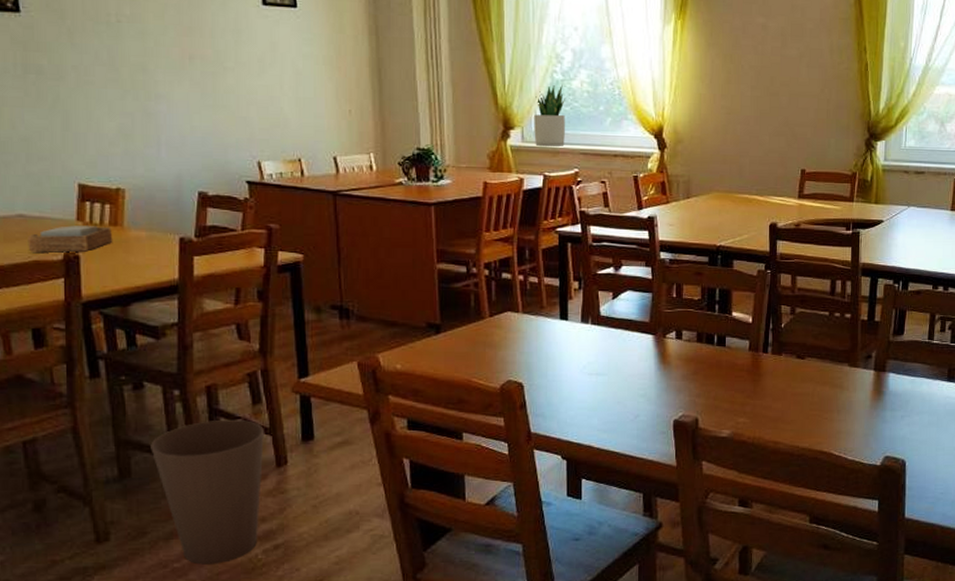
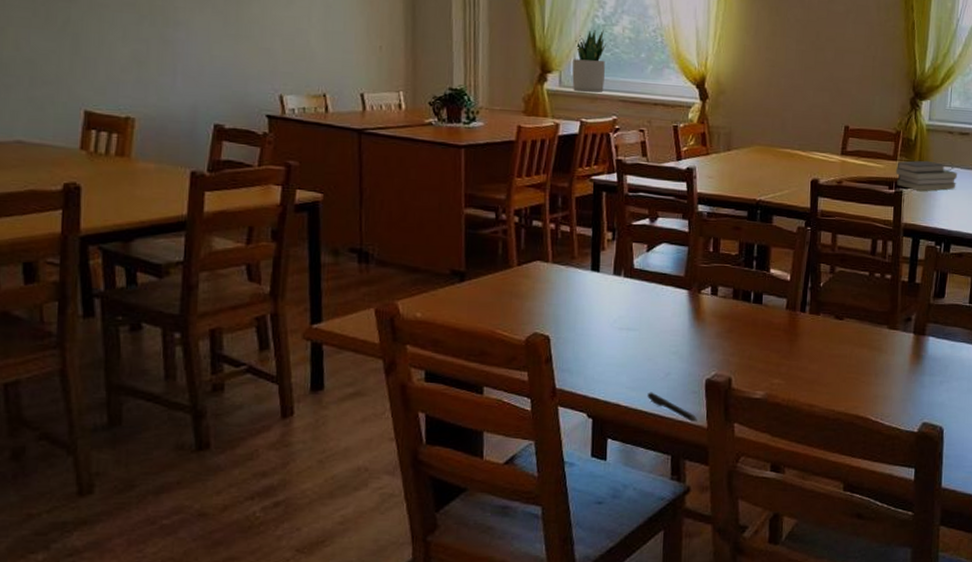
napkin holder: present [27,225,113,253] -> none [25,154,119,183]
trash bin: present [150,419,264,565] -> none [145,365,270,522]
pen: none [618,433,668,461] -> present [647,392,699,422]
books: none [852,200,914,232] -> present [895,160,958,192]

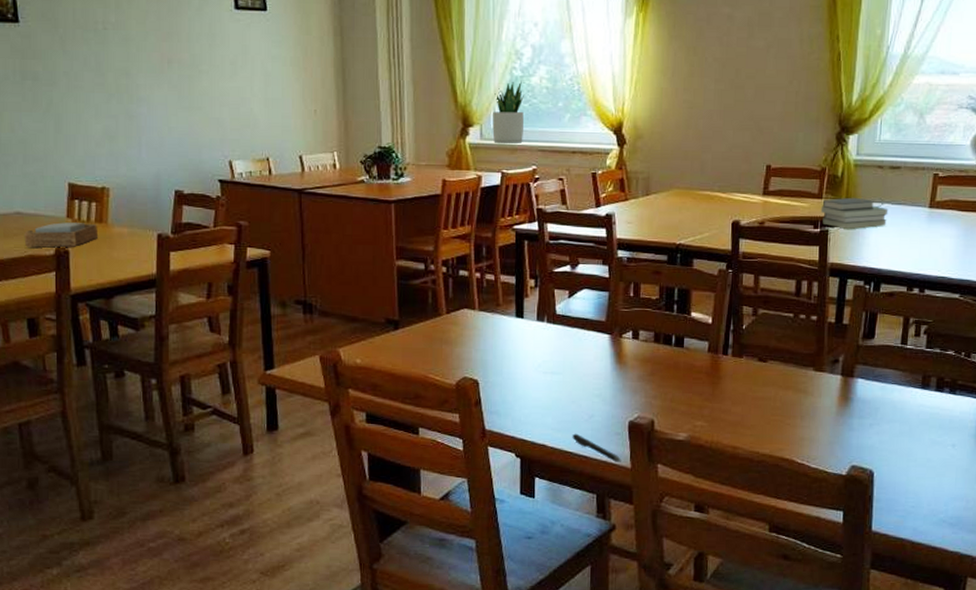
napkin holder: none [25,154,119,183] -> present [24,222,99,248]

